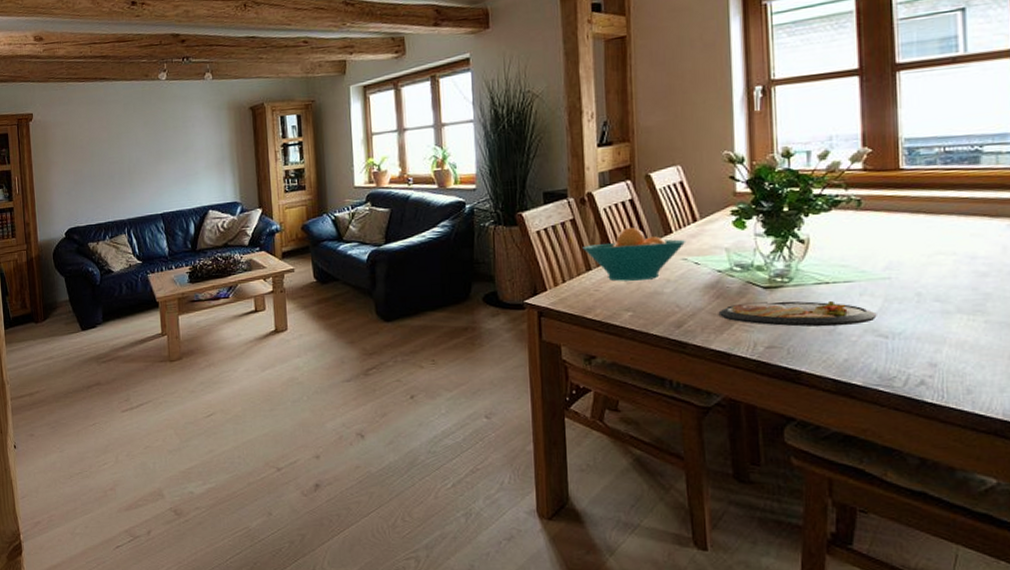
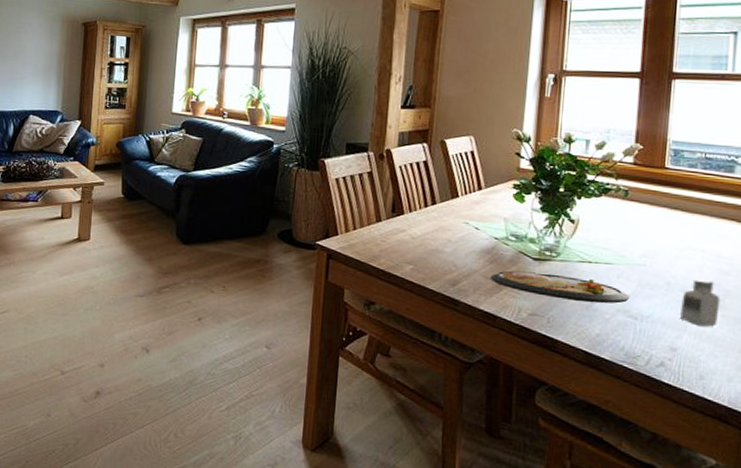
fruit bowl: present [582,228,686,281] -> none [376,187,470,238]
saltshaker: none [936,284,981,336] -> present [680,278,721,327]

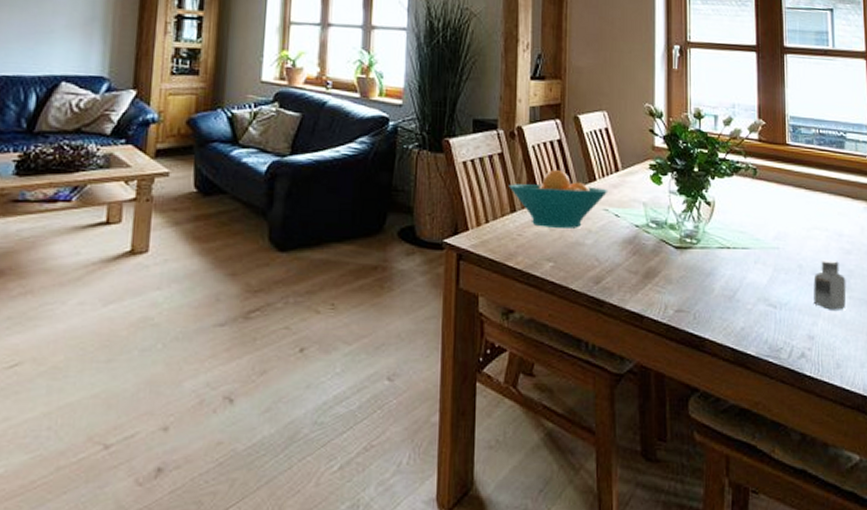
fruit bowl: none [376,187,470,238] -> present [509,170,609,228]
dish: present [490,271,630,304] -> none [634,262,768,293]

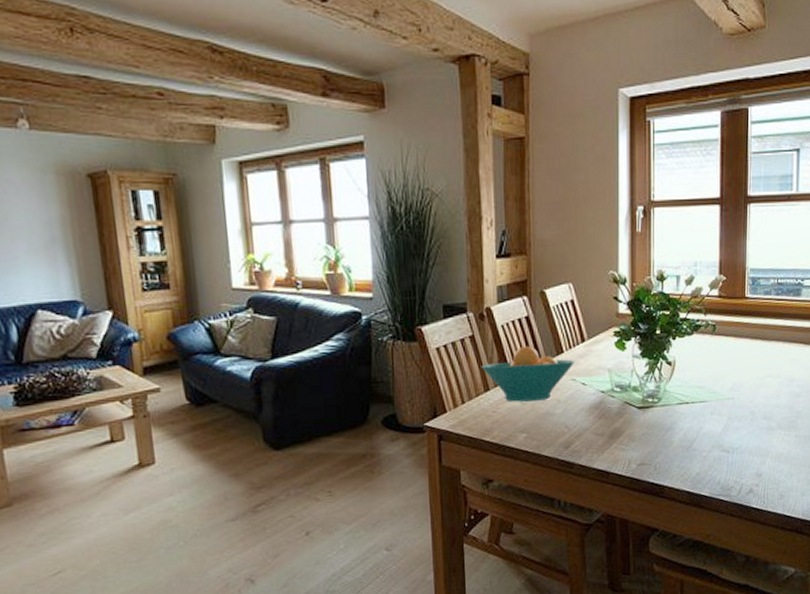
saltshaker: present [813,259,847,310] -> none [763,403,794,449]

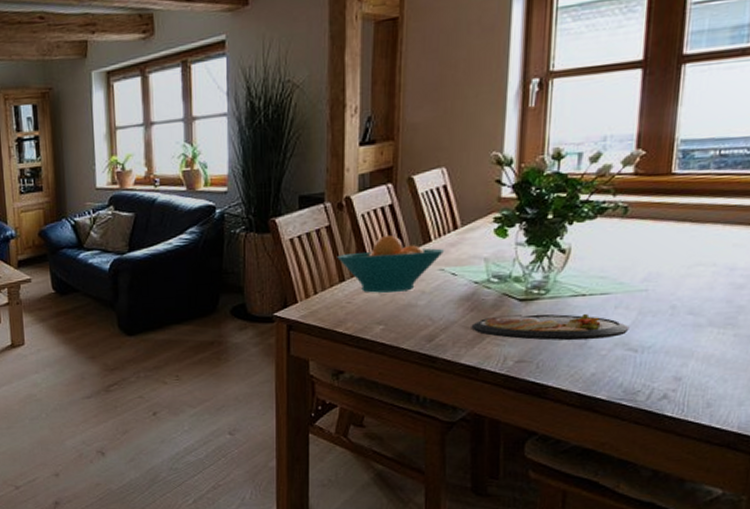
dish: none [600,419,722,445] -> present [471,313,630,341]

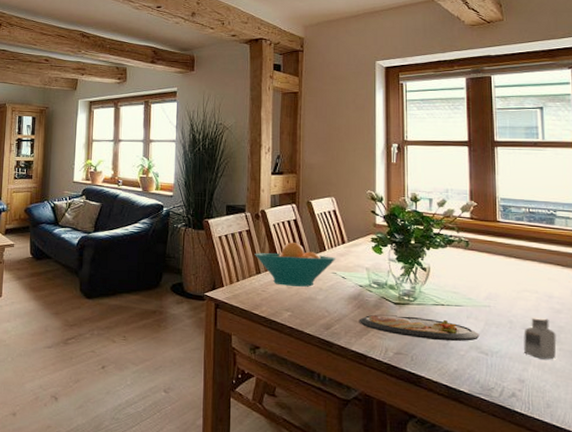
saltshaker: none [686,296,733,350] -> present [524,317,557,360]

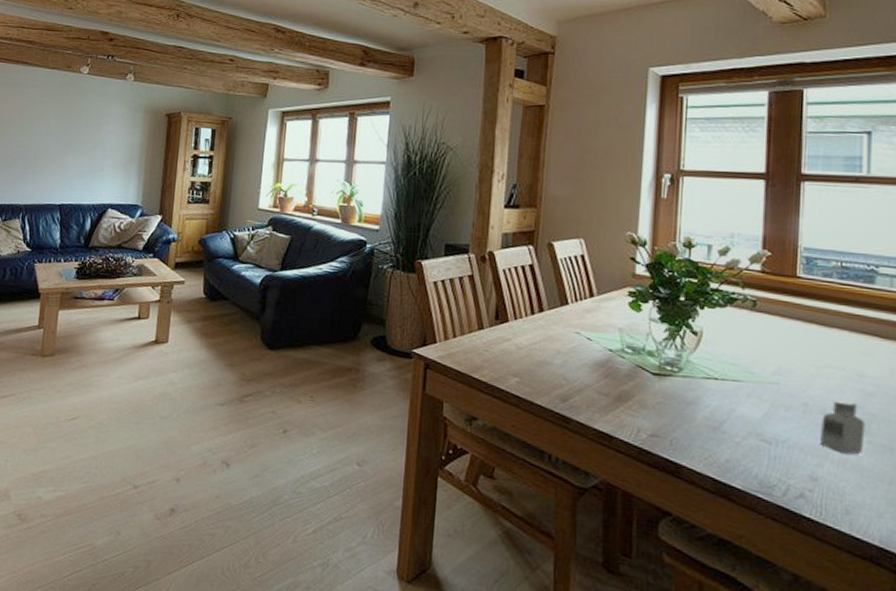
fruit bowl: present [255,242,336,287] -> none [477,293,581,349]
dish: present [359,315,480,342] -> none [605,387,763,426]

